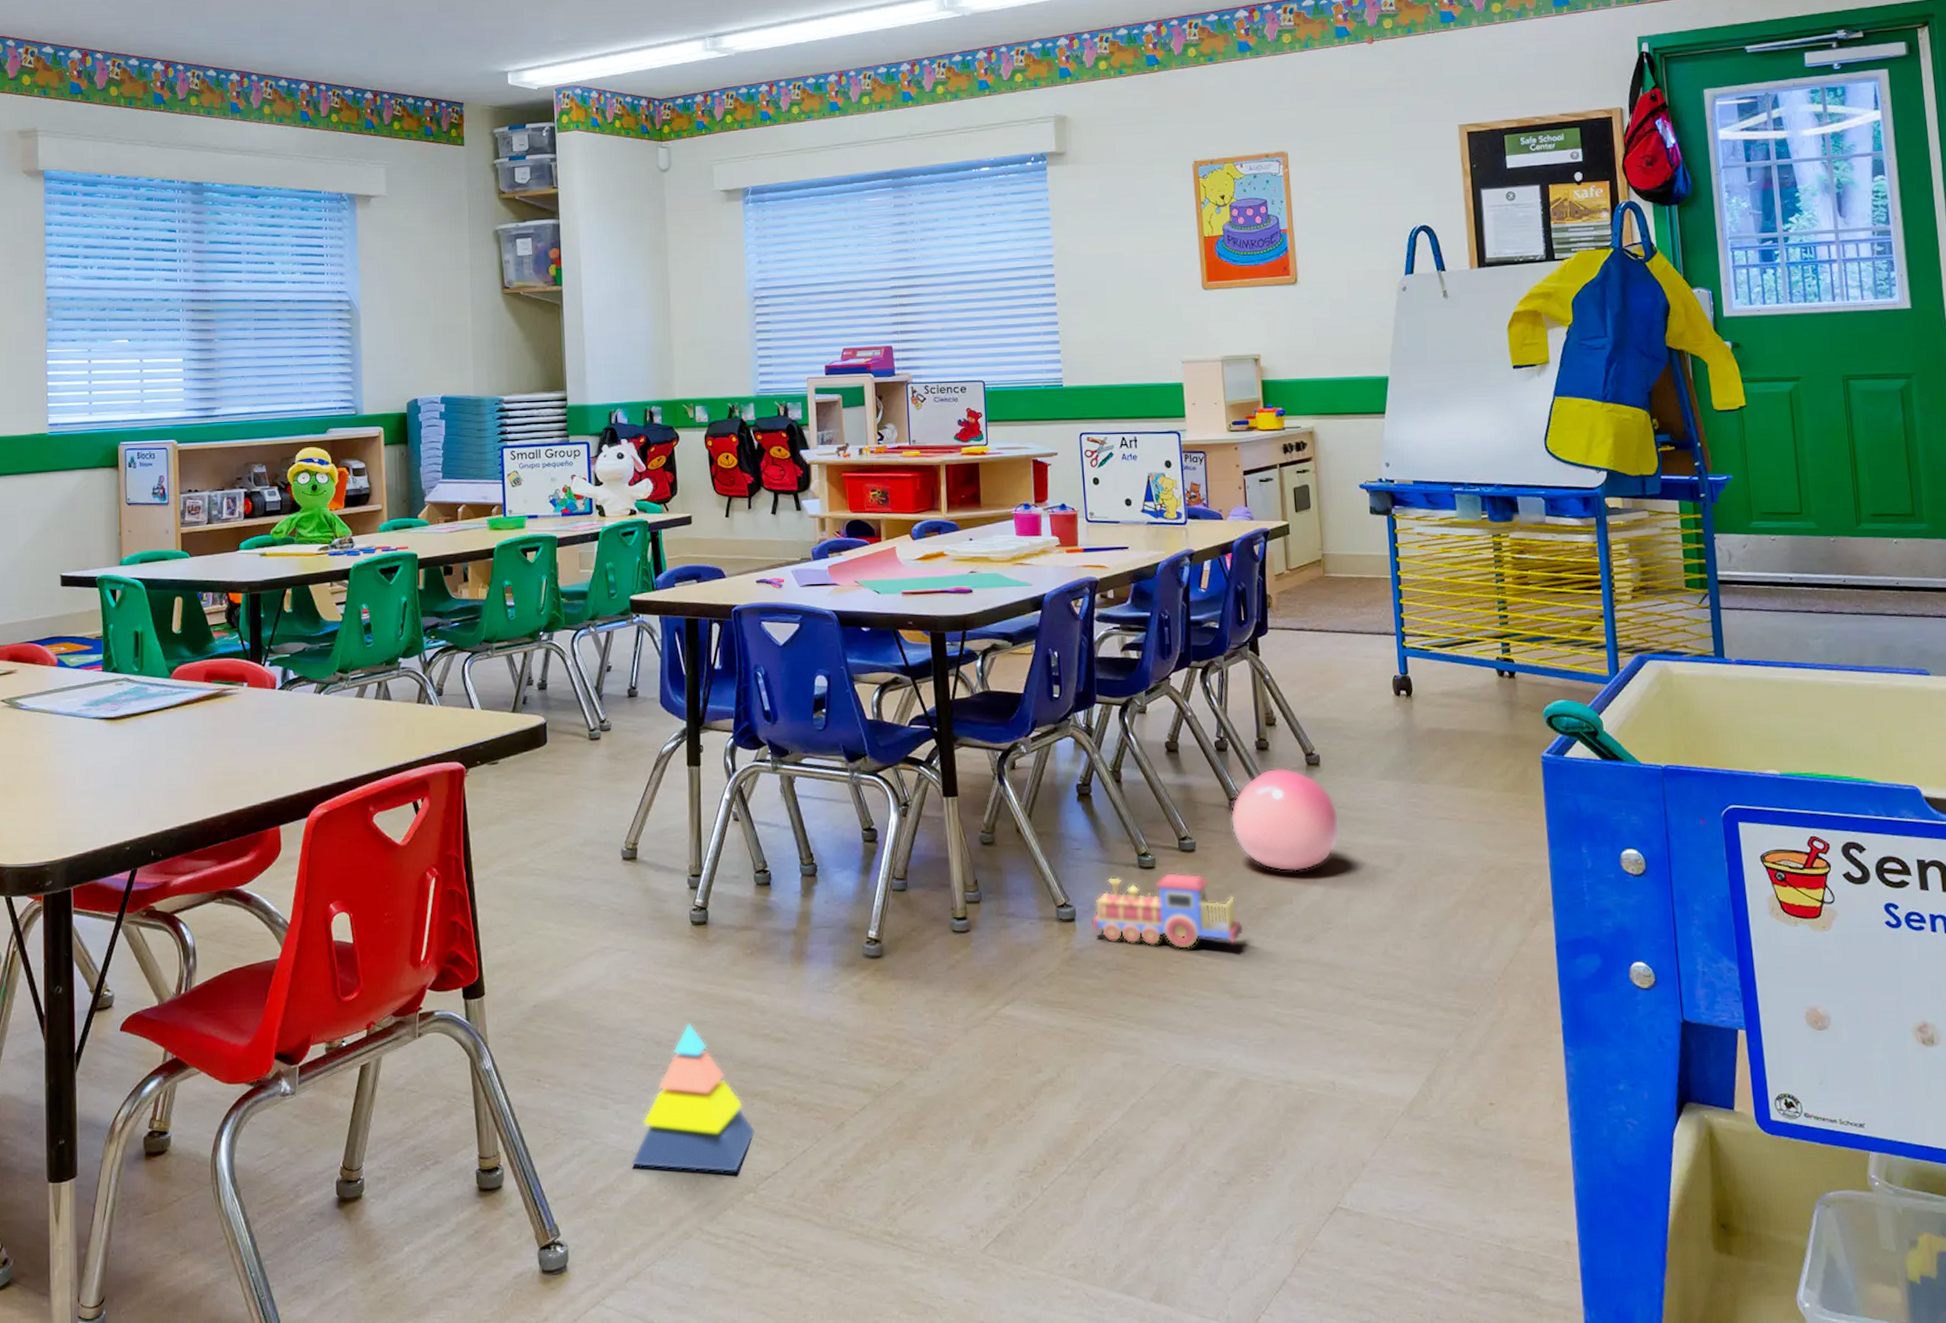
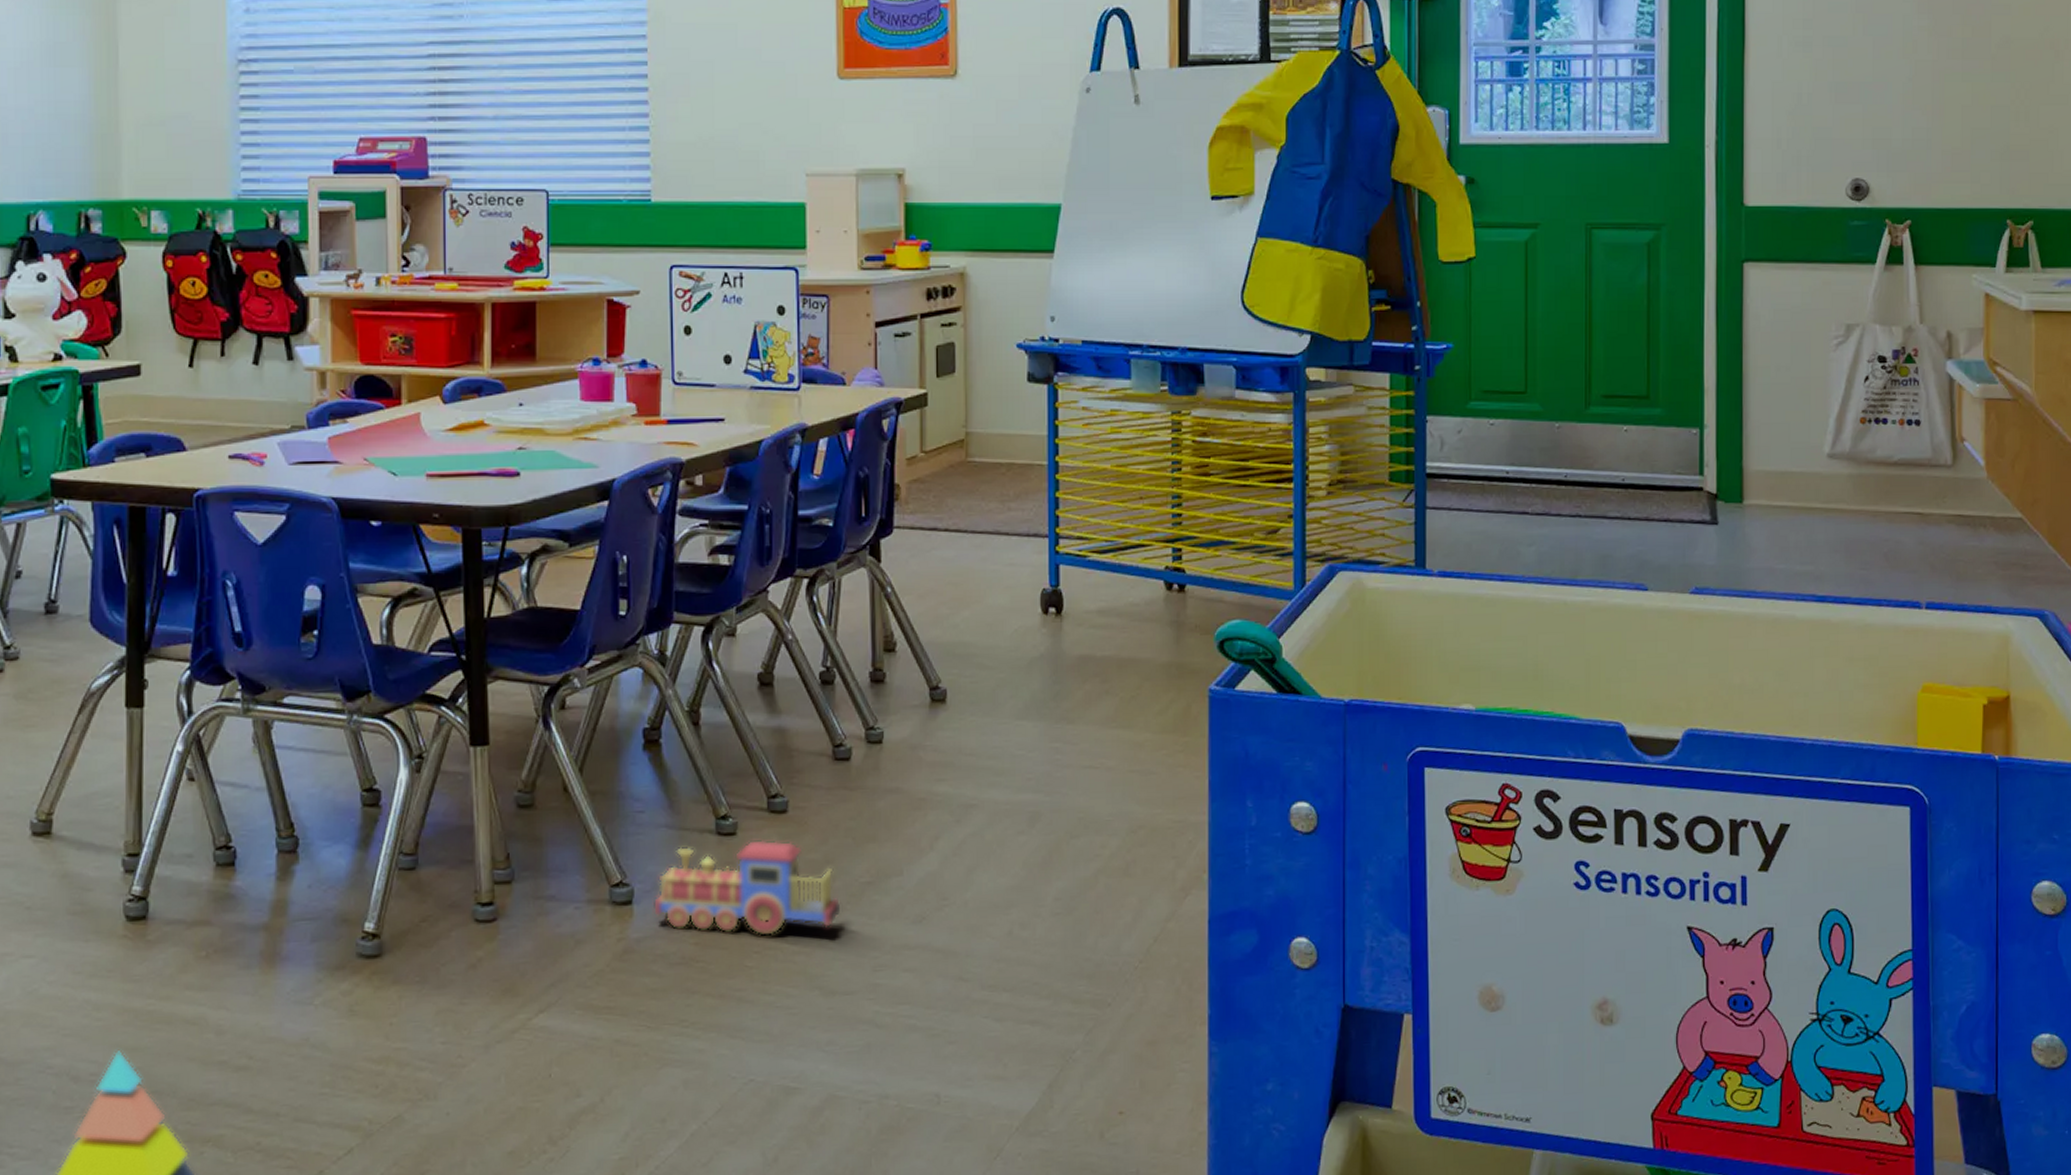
ball: present [1230,767,1340,872] -> none [833,705,966,836]

